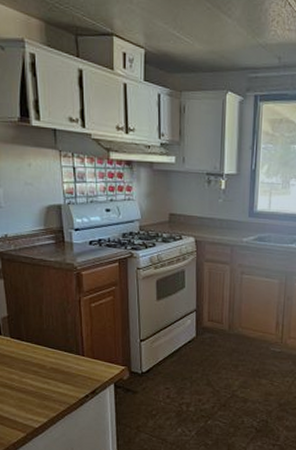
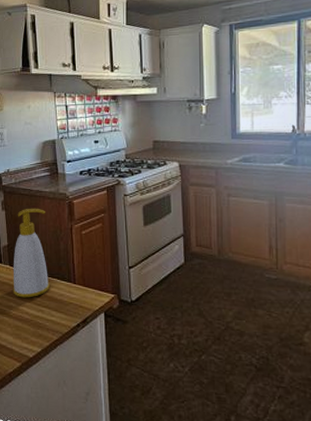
soap bottle: none [14,277,56,370] -> present [13,208,50,298]

